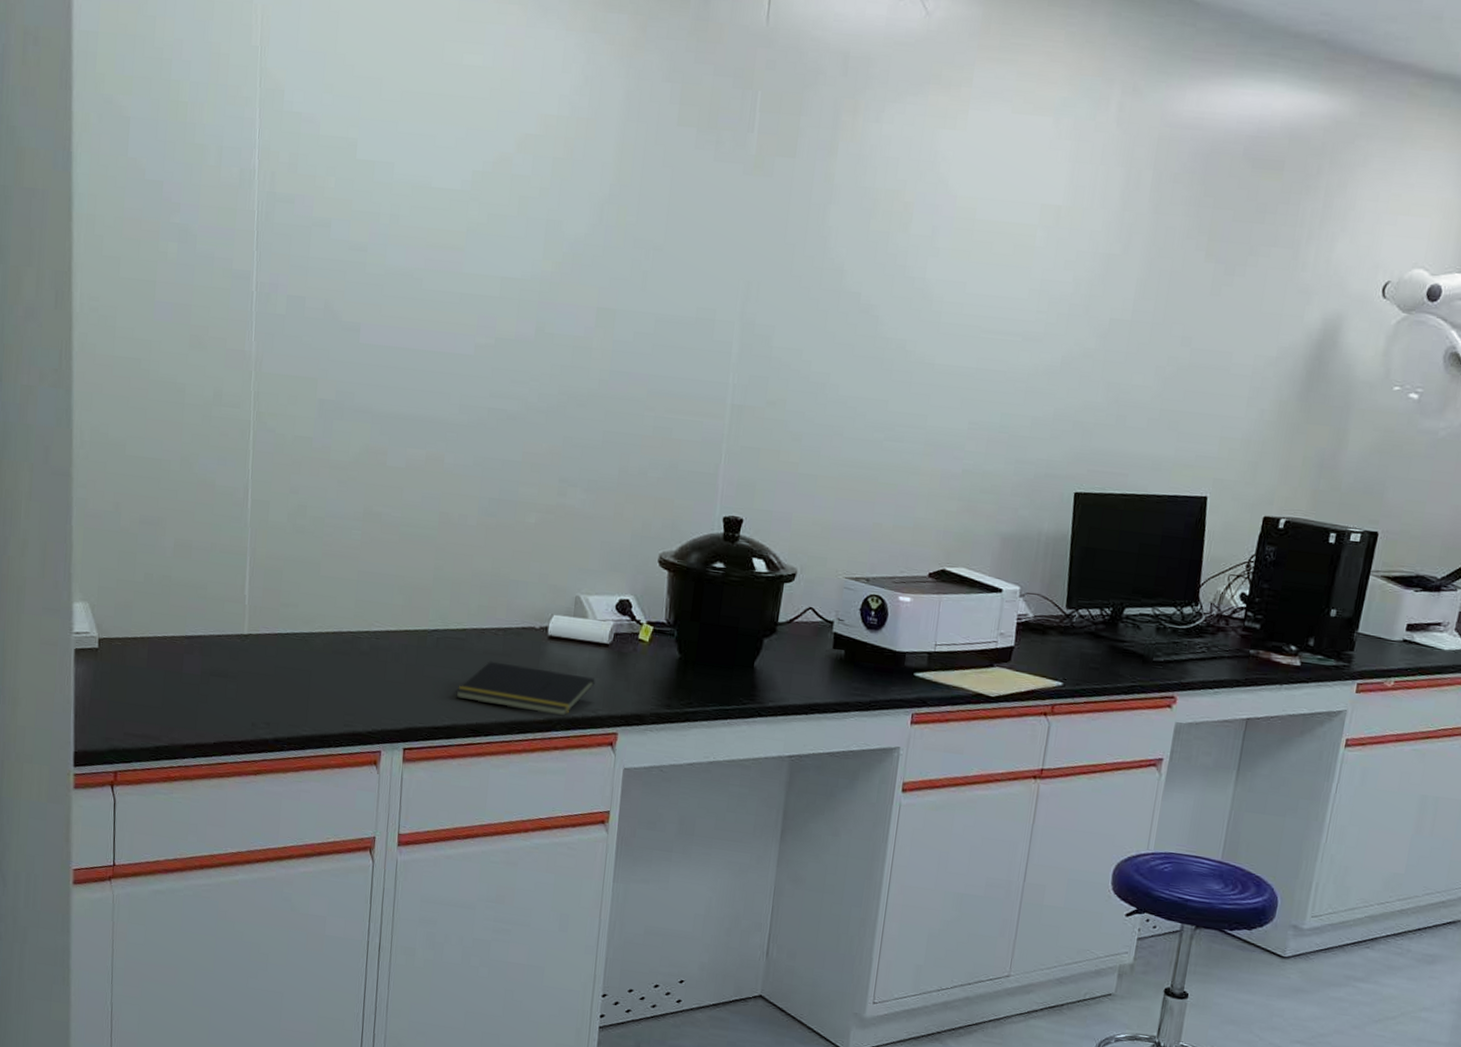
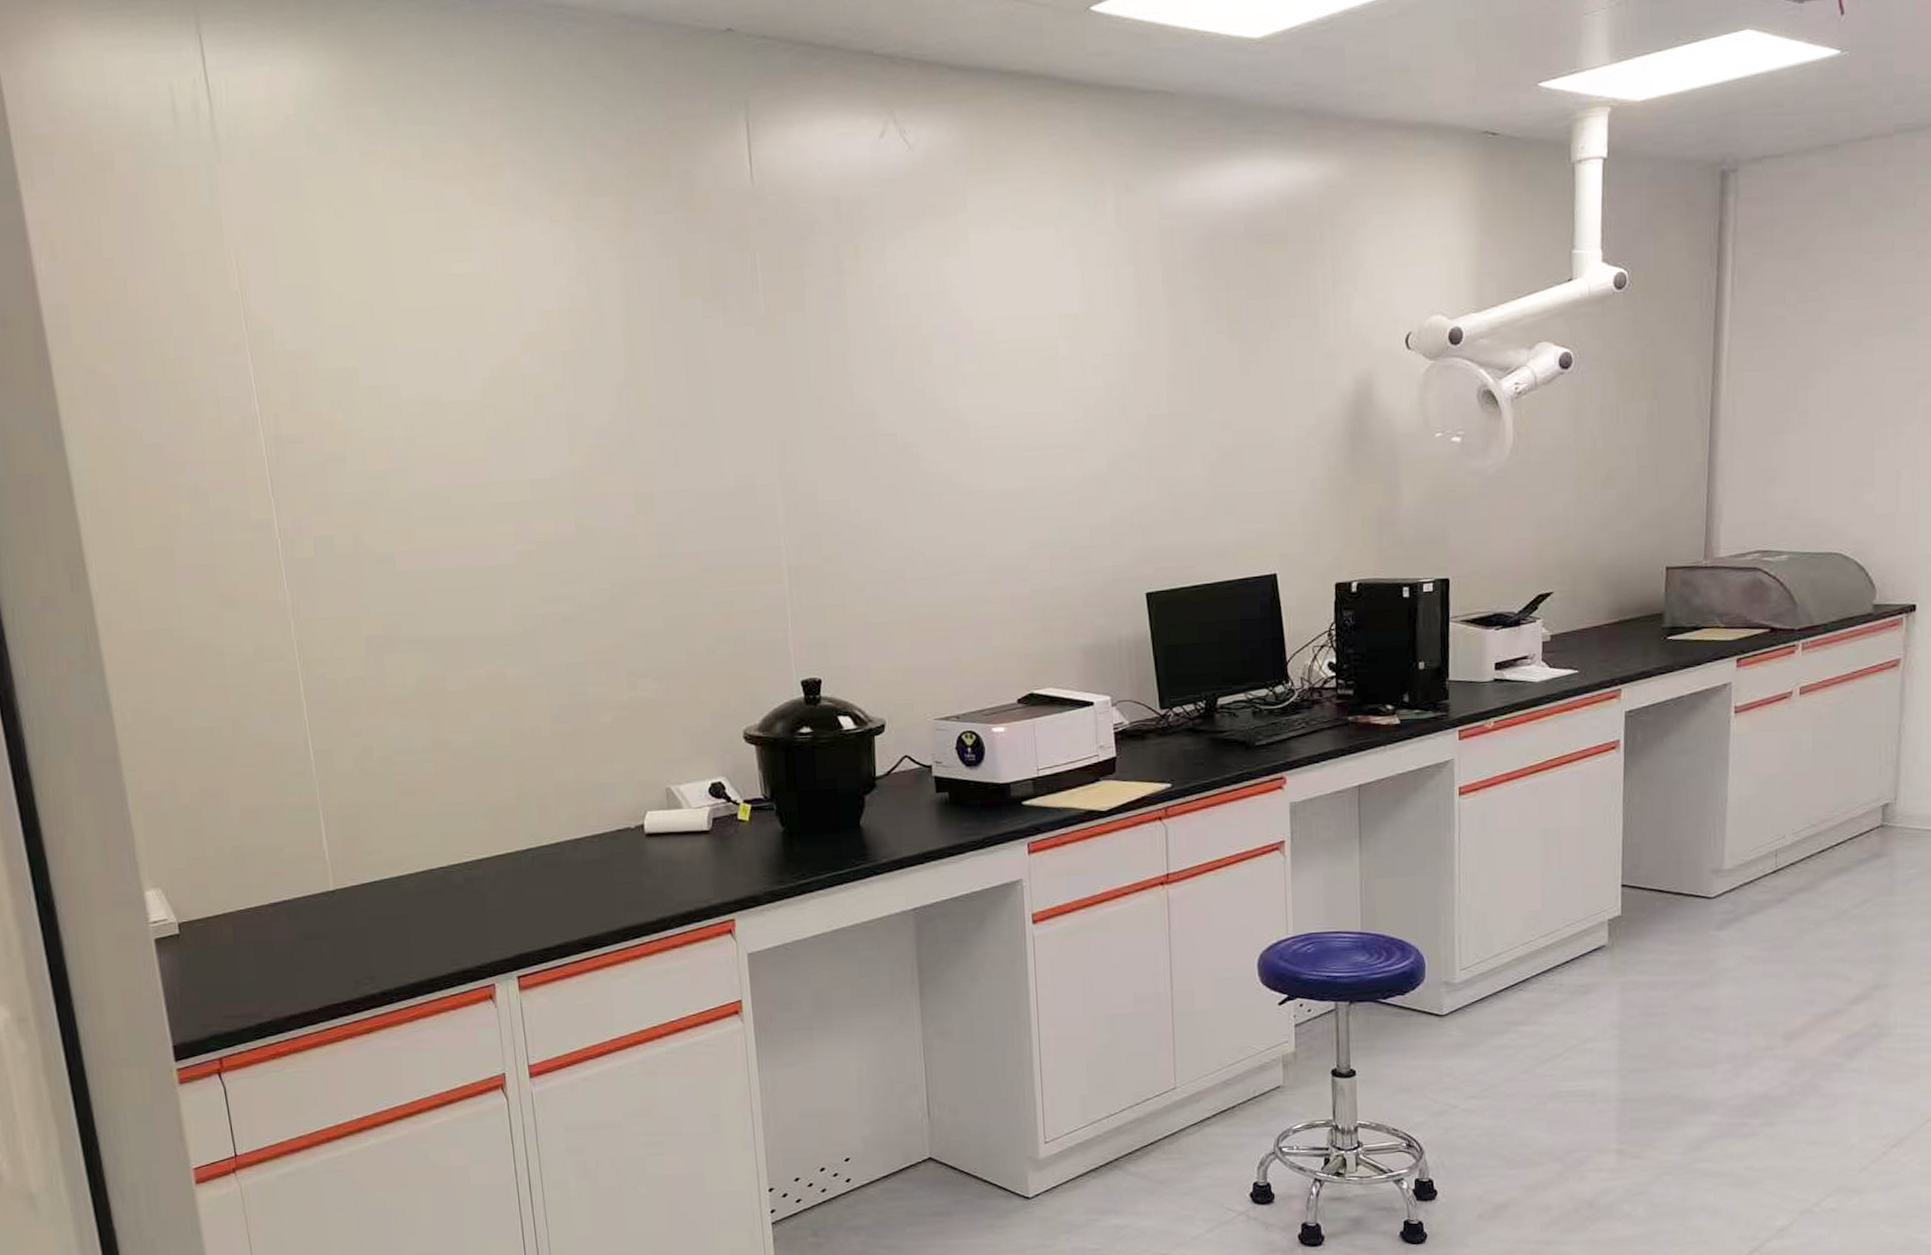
notepad: present [455,661,595,717] -> none [560,867,702,915]

